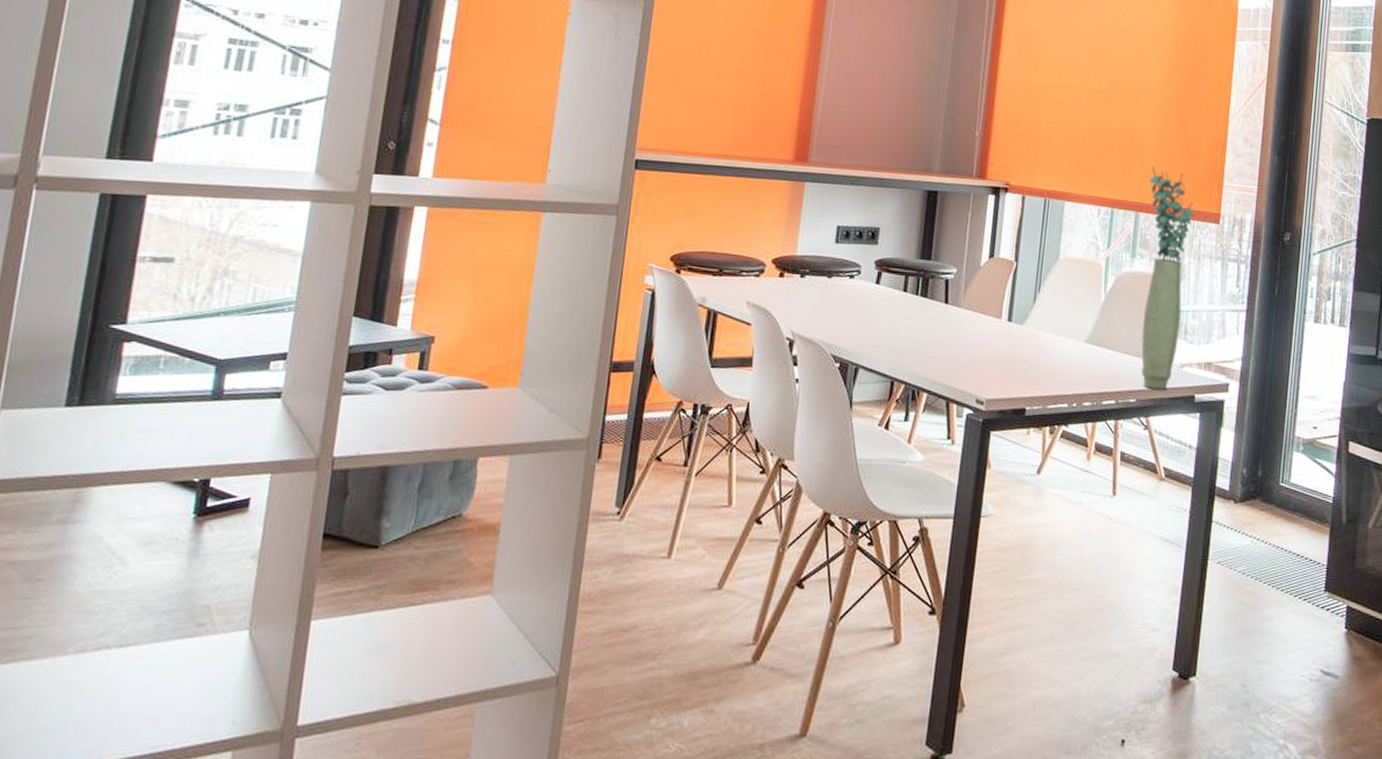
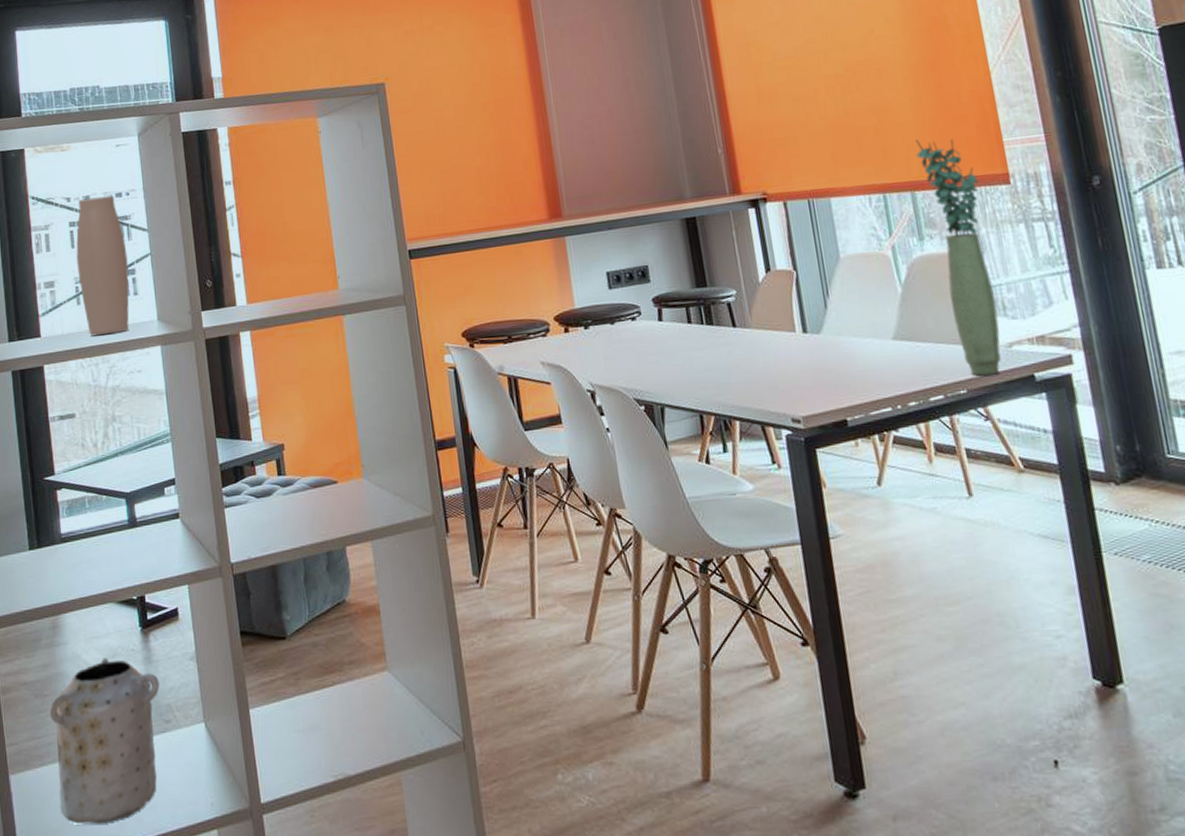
decorative pot: none [22,544,203,736] -> present [49,657,159,825]
vase: none [219,15,298,177] -> present [76,195,129,336]

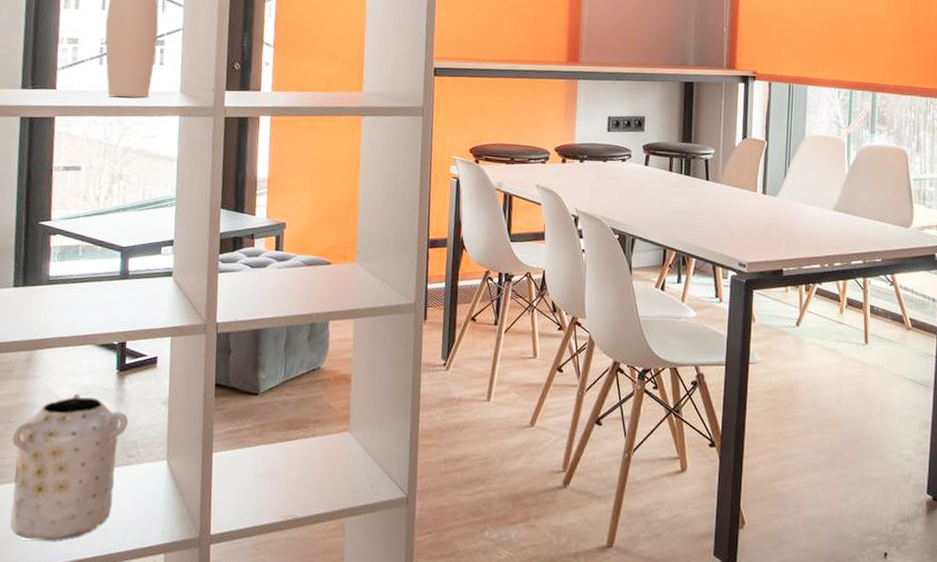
vase: present [915,139,1001,376] -> none [883,50,928,250]

